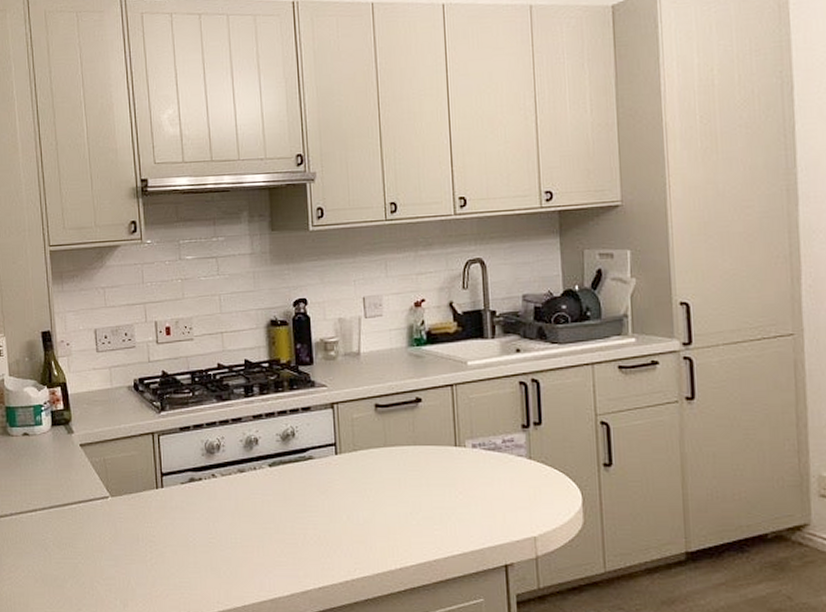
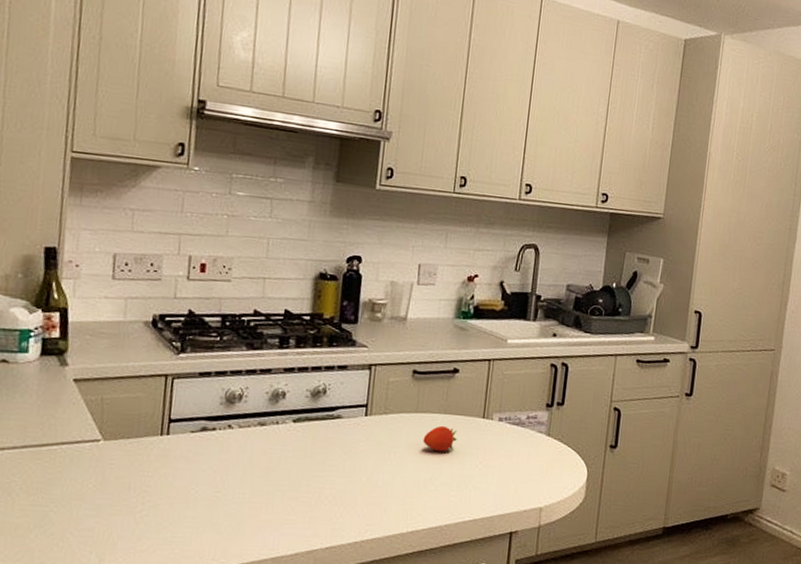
fruit: none [396,457,431,485] -> present [422,425,457,452]

